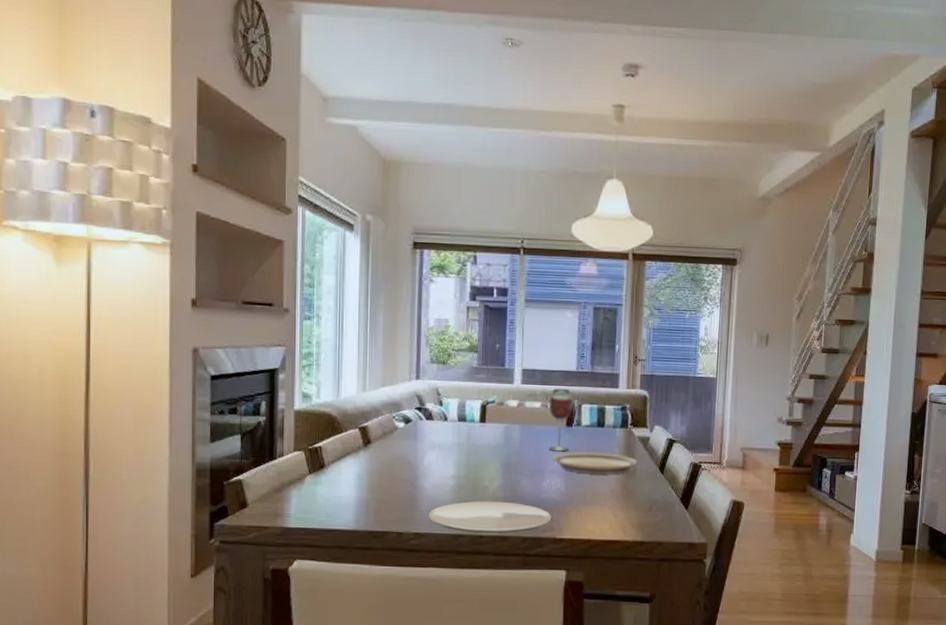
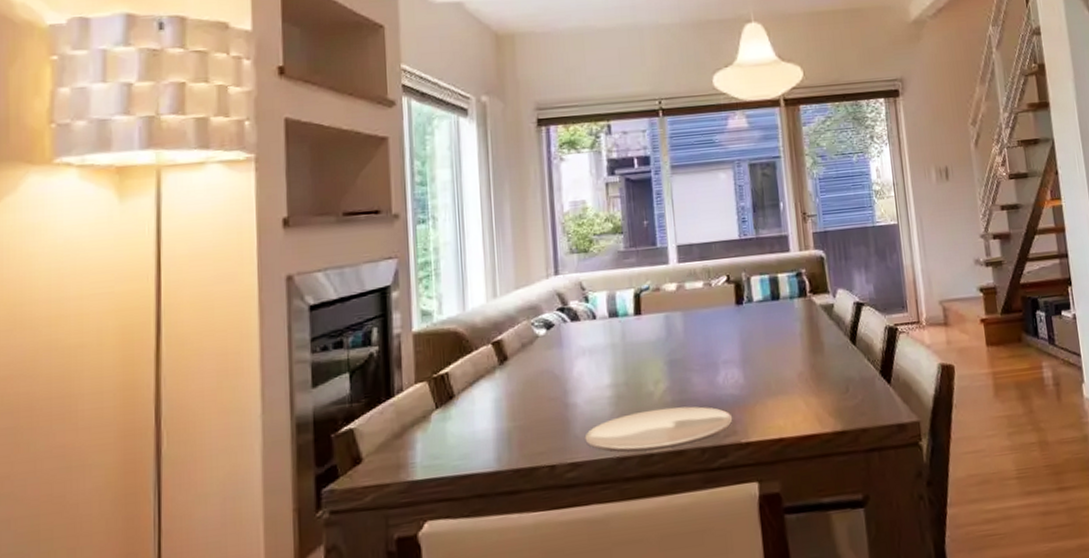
wineglass: present [548,388,572,452] -> none [712,260,742,337]
plate: present [553,452,638,474] -> none [725,328,824,358]

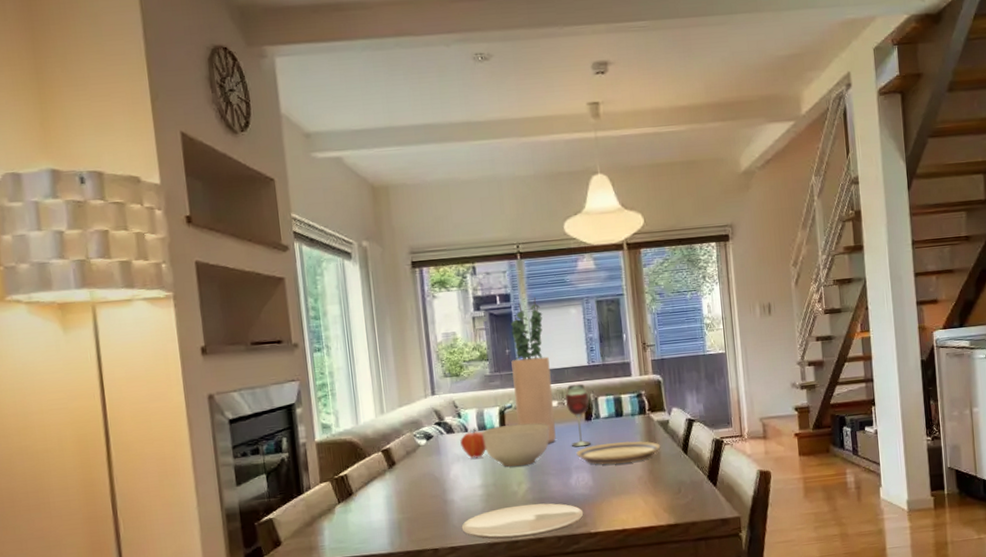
fruit: none [586,314,617,352] -> present [460,428,486,459]
bowl: none [613,307,694,362] -> present [482,422,550,467]
vase: none [650,160,701,334] -> present [511,297,556,444]
wineglass: none [712,260,742,337] -> present [565,383,591,447]
plate: none [725,328,824,358] -> present [576,440,661,465]

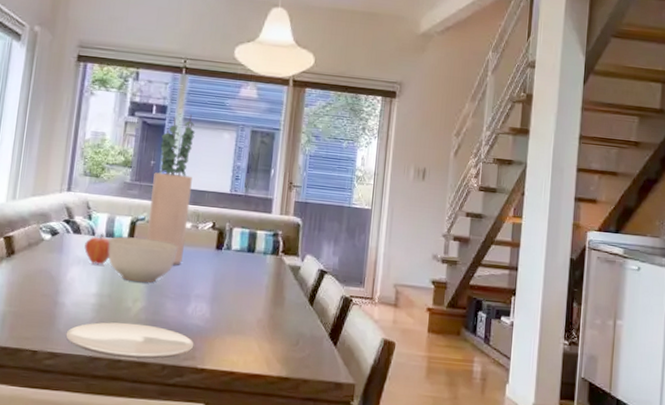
wineglass: present [565,383,591,447] -> none [197,209,224,276]
plate: present [576,440,661,465] -> none [199,276,287,303]

